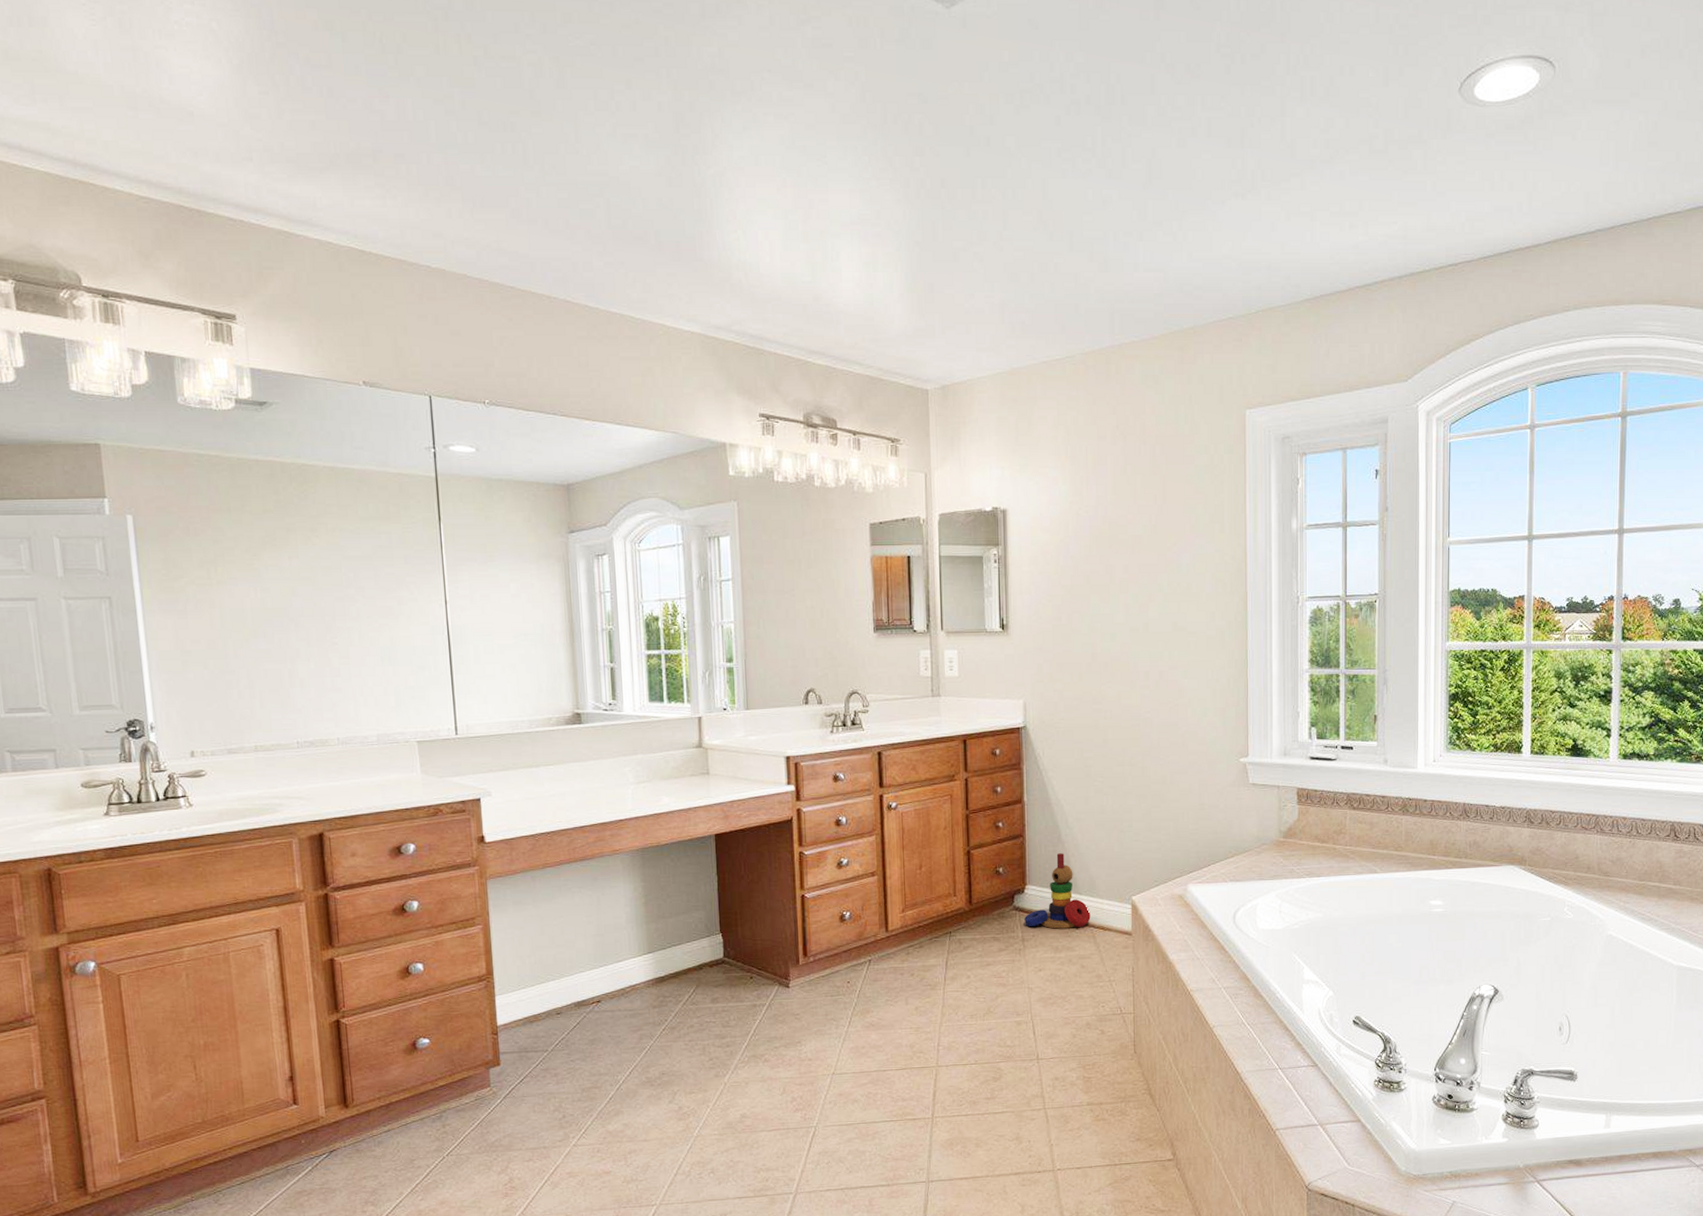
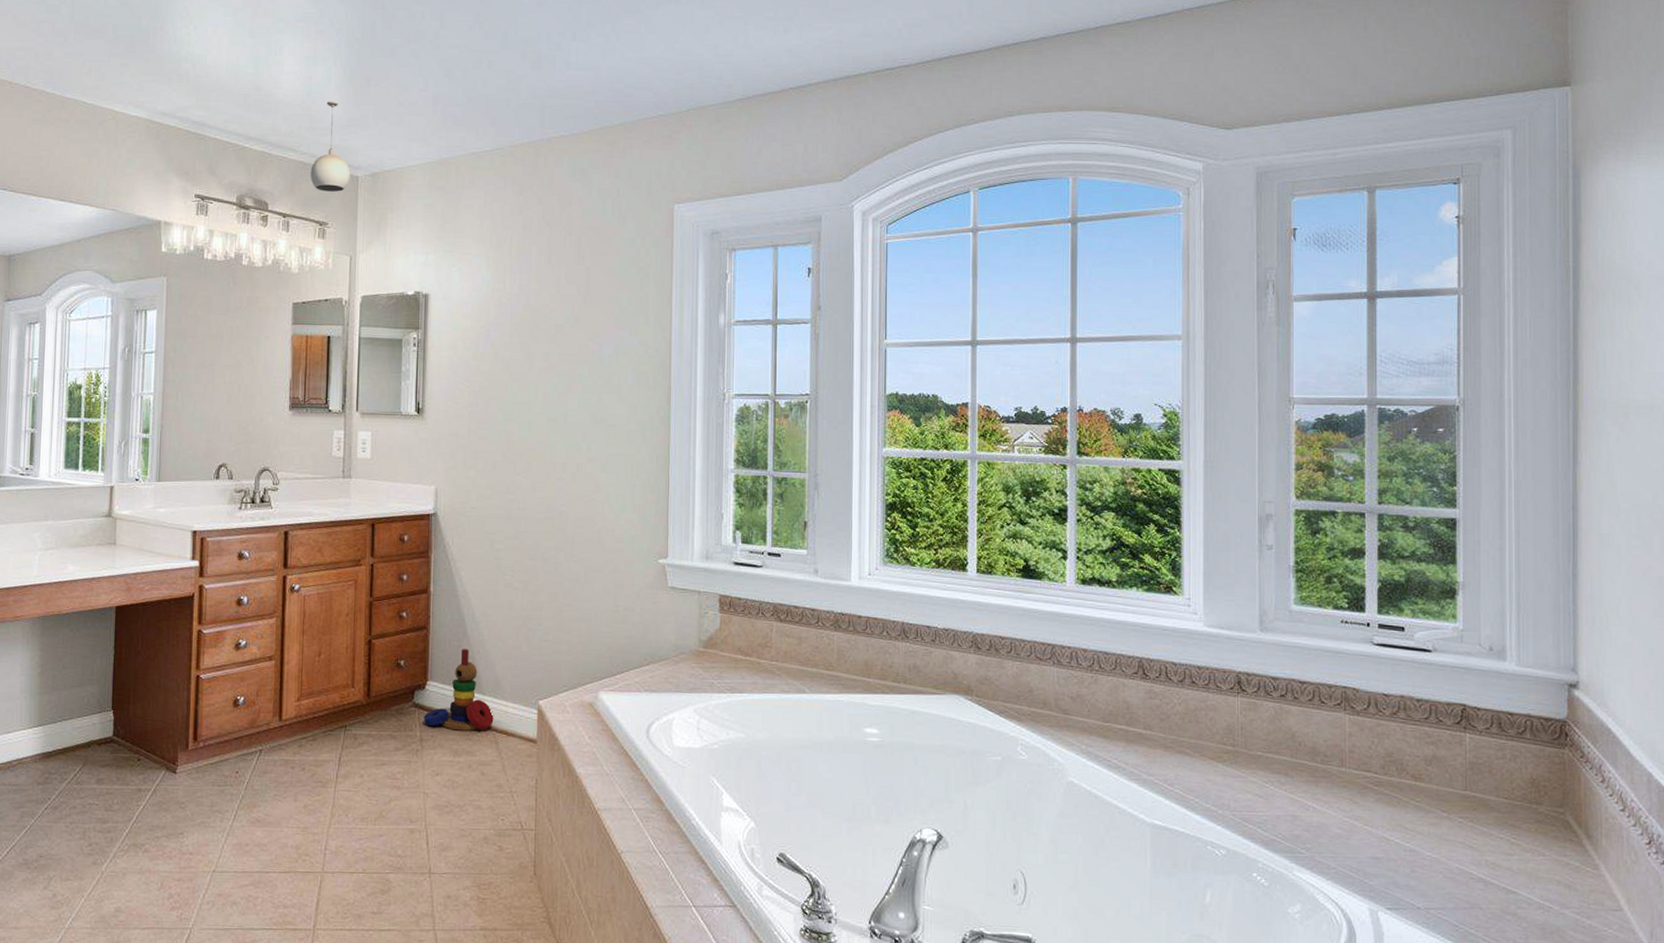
pendant light: none [878,310,920,407] -> present [310,101,350,192]

